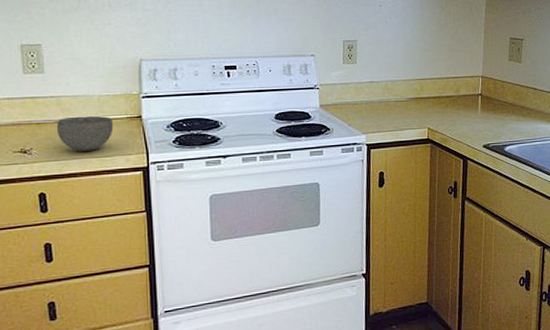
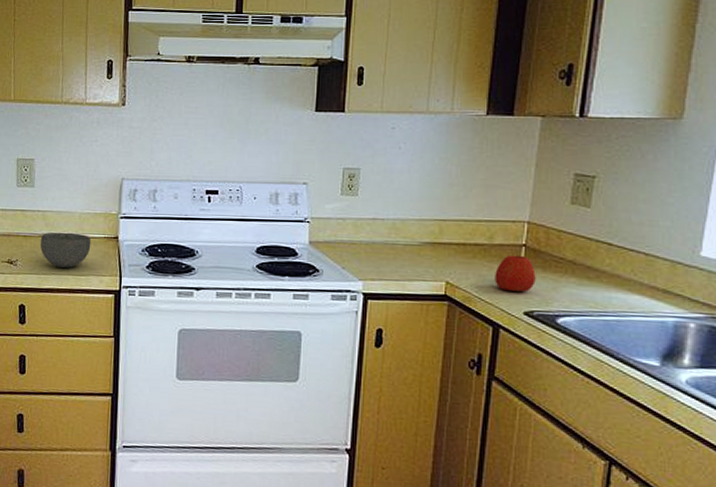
apple: none [462,102,490,130] -> present [495,255,536,292]

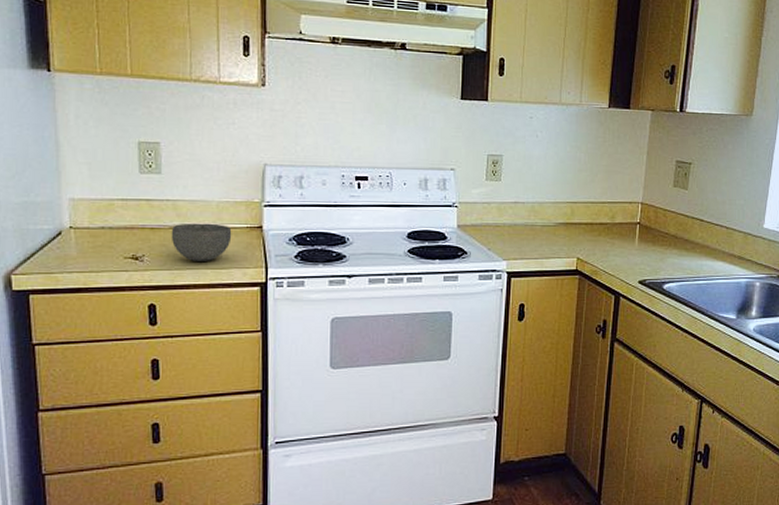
apple: present [495,255,536,292] -> none [616,232,647,263]

